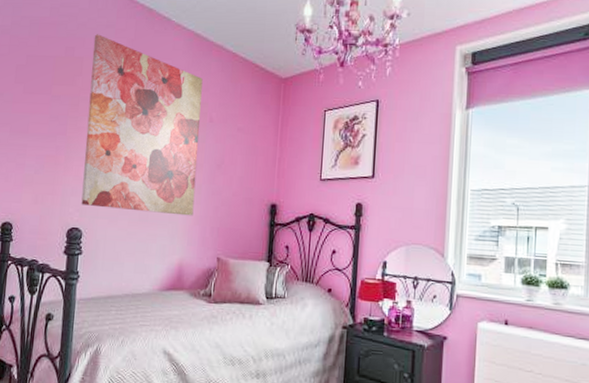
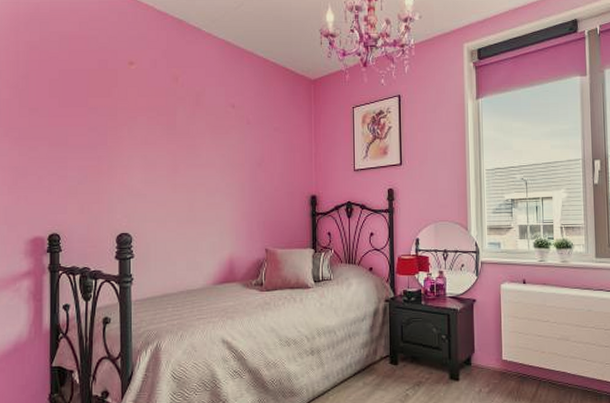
wall art: present [81,34,203,216] -> none [126,46,239,213]

